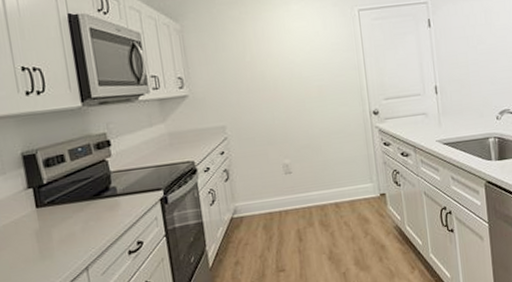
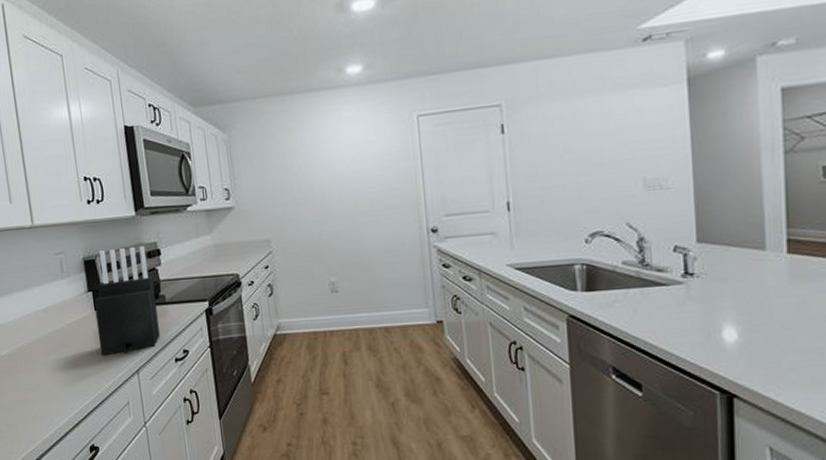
knife block: none [34,137,112,256] -> present [93,245,160,356]

